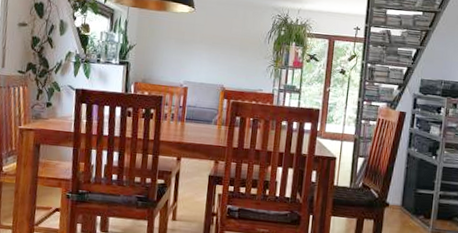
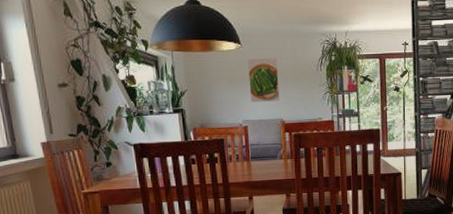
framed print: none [195,23,228,67] -> present [248,58,280,103]

